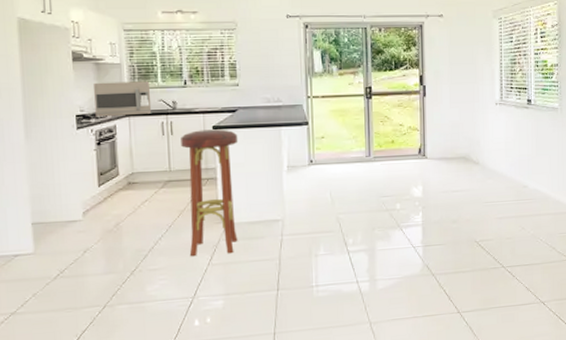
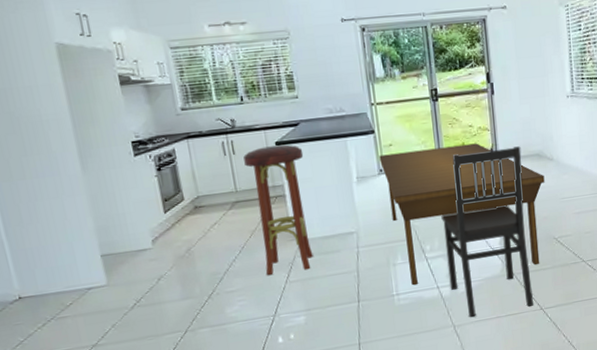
microwave: present [94,81,152,117] -> none [146,100,211,142]
dining table: none [311,142,470,277] -> present [379,143,545,285]
dining chair: none [366,148,452,315] -> present [441,146,534,317]

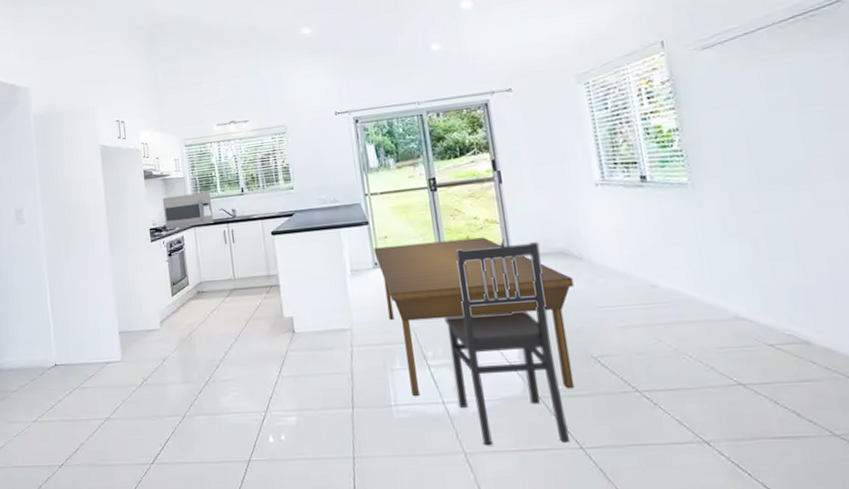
microwave: none [146,100,211,142] -> present [163,192,214,230]
bar stool: present [243,144,313,276] -> none [242,234,306,368]

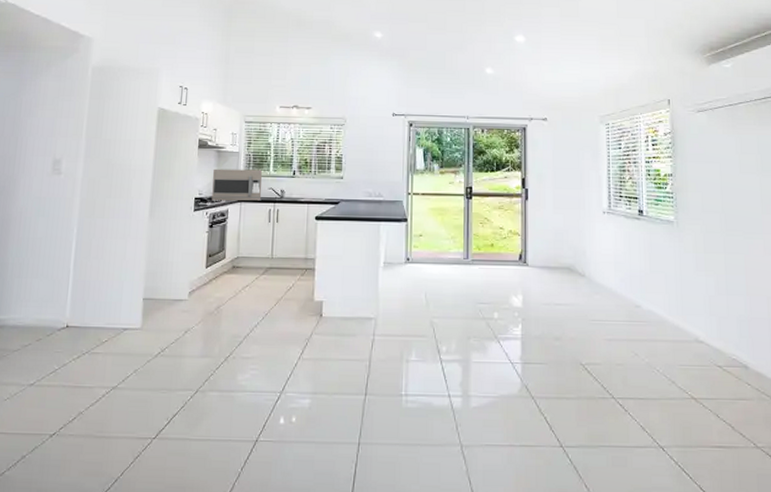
dining table: present [374,237,575,396] -> none [408,244,575,391]
dining chair: present [445,242,569,445] -> none [462,255,553,440]

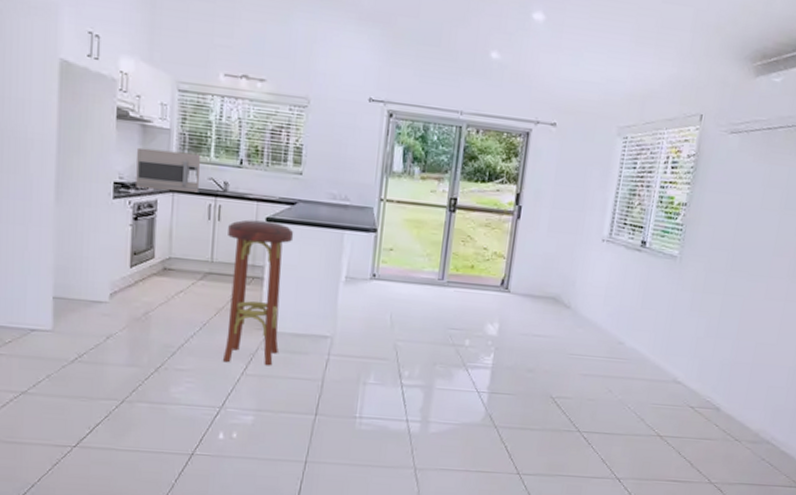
bar stool: none [282,219,339,350] -> present [222,219,294,366]

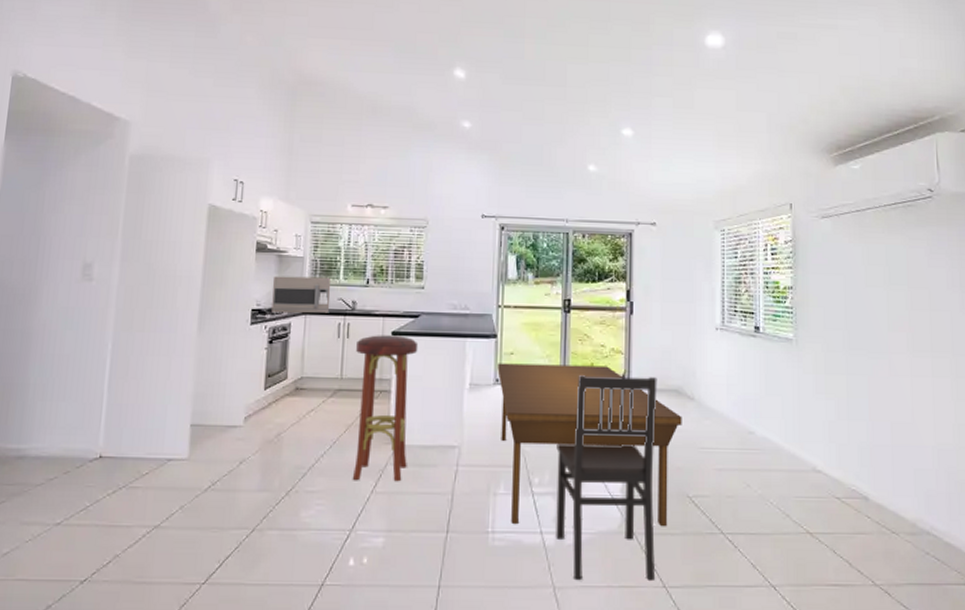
dining table: none [374,258,556,422] -> present [497,363,682,526]
dining chair: none [421,276,537,468] -> present [556,375,657,580]

